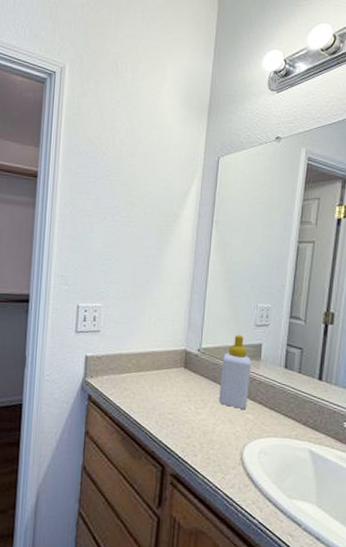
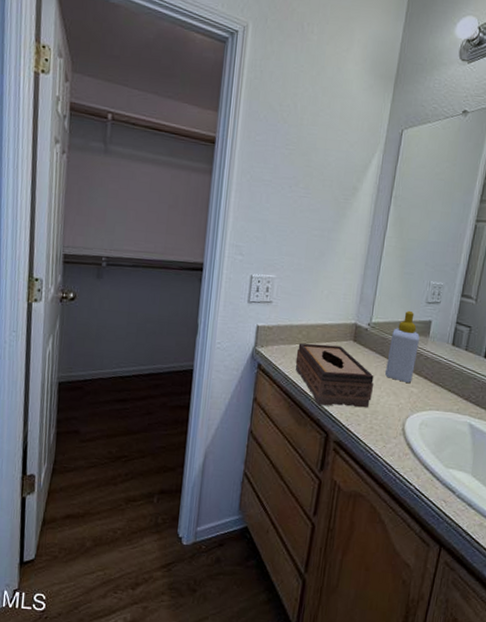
tissue box: none [126,371,208,438] -> present [295,343,374,408]

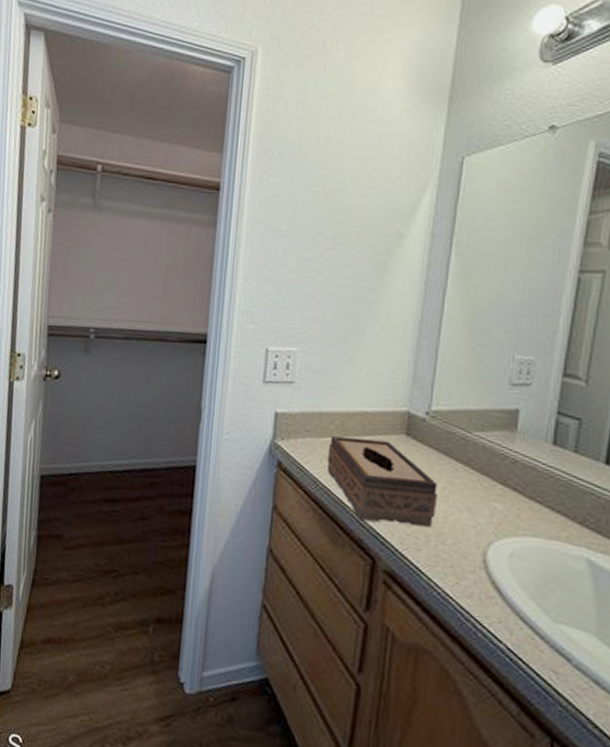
soap bottle: present [385,310,420,383] -> none [454,394,502,495]

